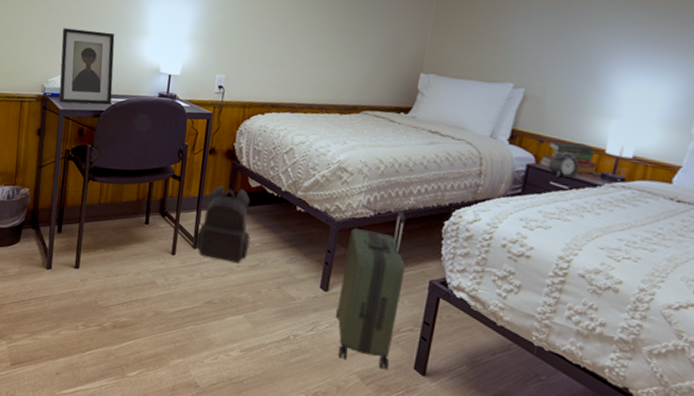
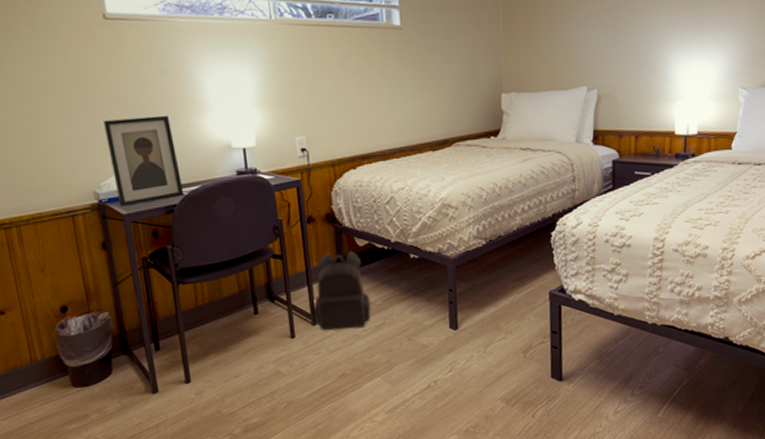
suitcase: present [336,211,406,371] -> none [467,233,529,390]
books: present [540,141,597,174] -> none [623,130,671,160]
alarm clock: present [548,151,579,178] -> none [630,141,656,166]

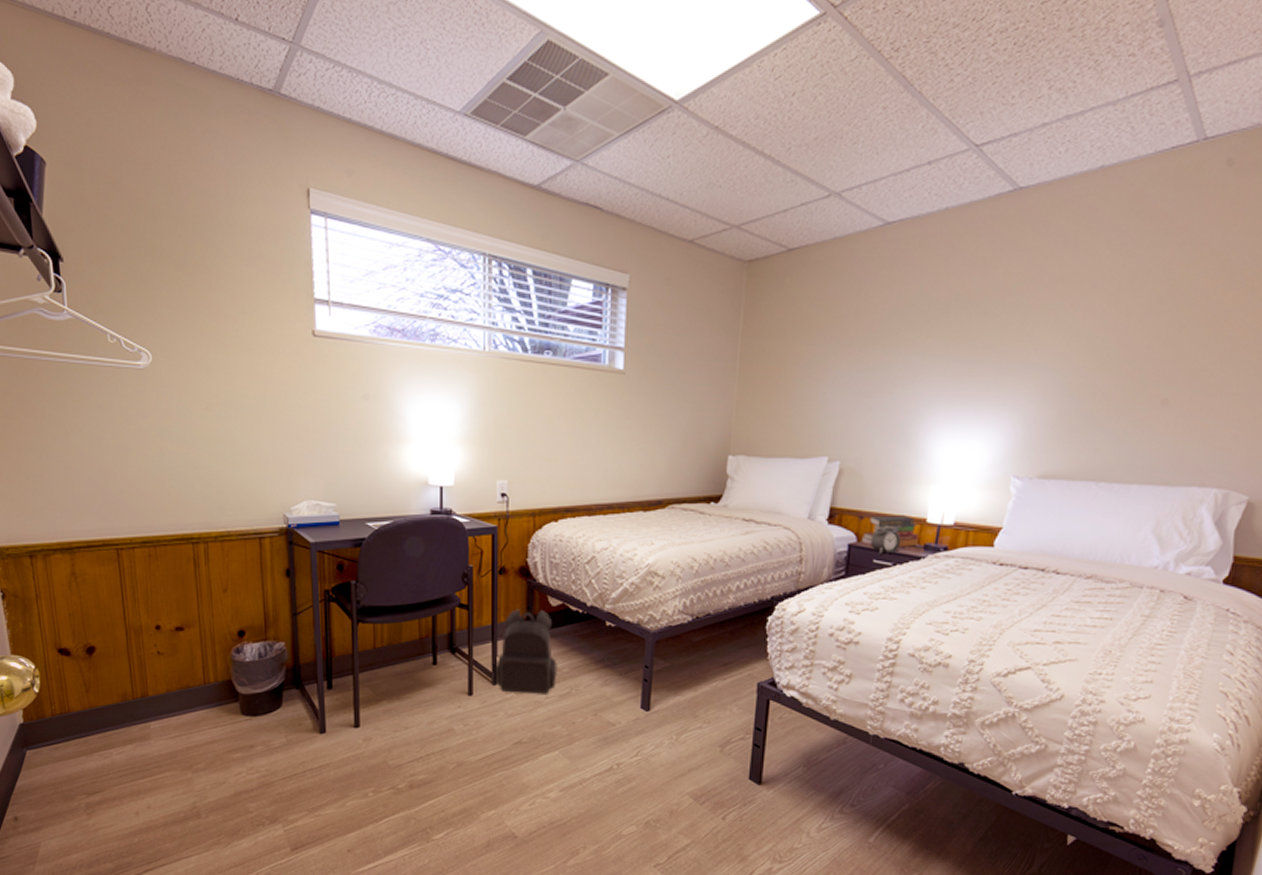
picture frame: present [104,115,183,207] -> none [301,442,373,534]
books: none [623,130,671,160] -> present [862,515,919,547]
alarm clock: none [630,141,656,166] -> present [870,526,901,554]

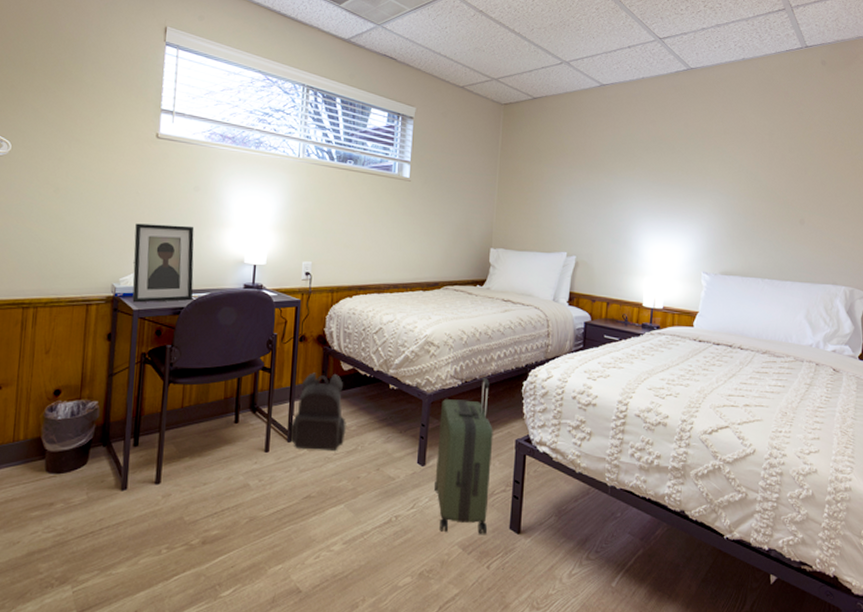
picture frame: none [301,442,373,534] -> present [132,223,194,303]
suitcase: none [661,611,730,785] -> present [435,377,493,535]
books: present [862,515,919,547] -> none [595,299,638,326]
alarm clock: present [870,526,901,554] -> none [601,308,625,331]

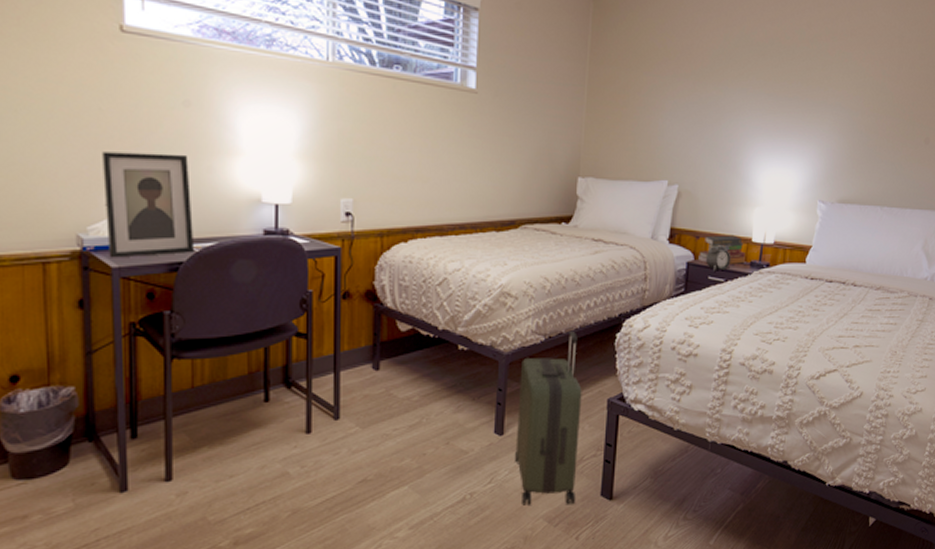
backpack: present [290,372,346,450] -> none [337,335,407,427]
books: none [595,299,638,326] -> present [698,235,746,264]
alarm clock: none [601,308,625,331] -> present [705,245,731,271]

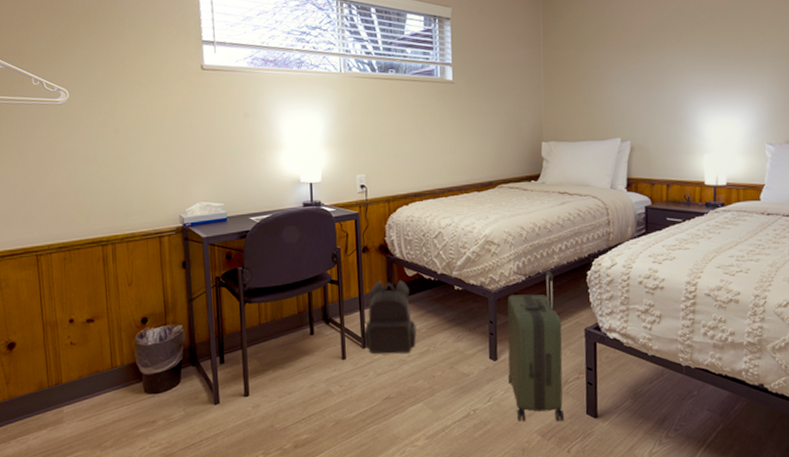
picture frame: present [102,152,194,258] -> none [194,152,256,231]
backpack: none [337,335,407,427] -> present [364,280,417,354]
books: present [698,235,746,264] -> none [655,180,701,207]
alarm clock: present [705,245,731,271] -> none [662,189,687,213]

